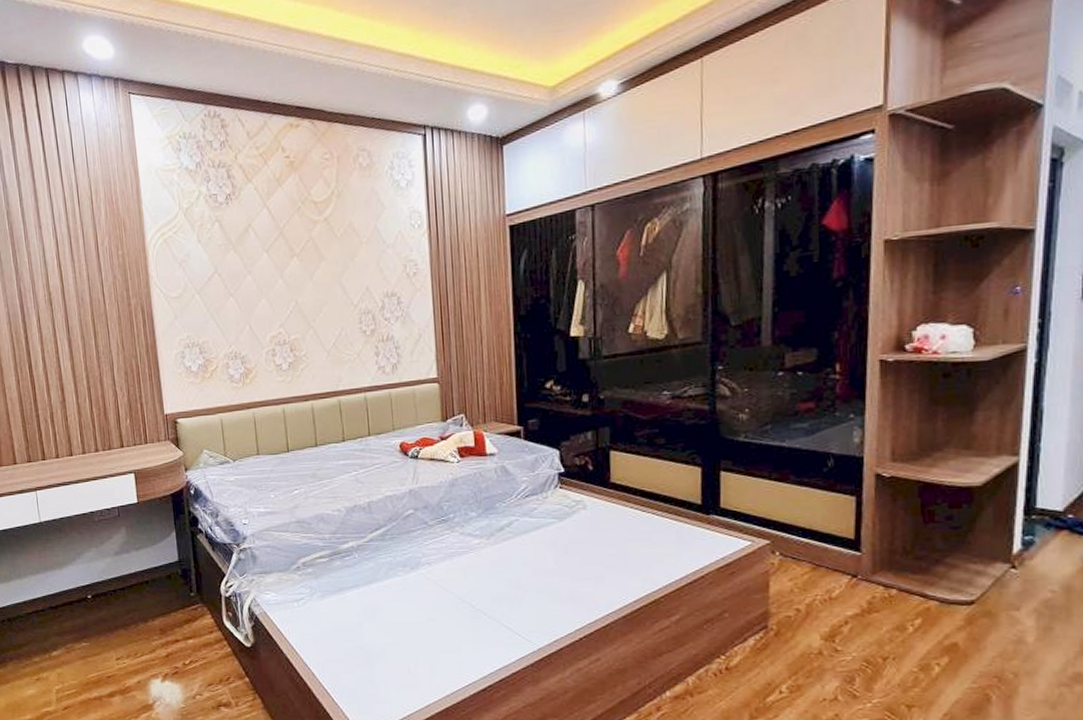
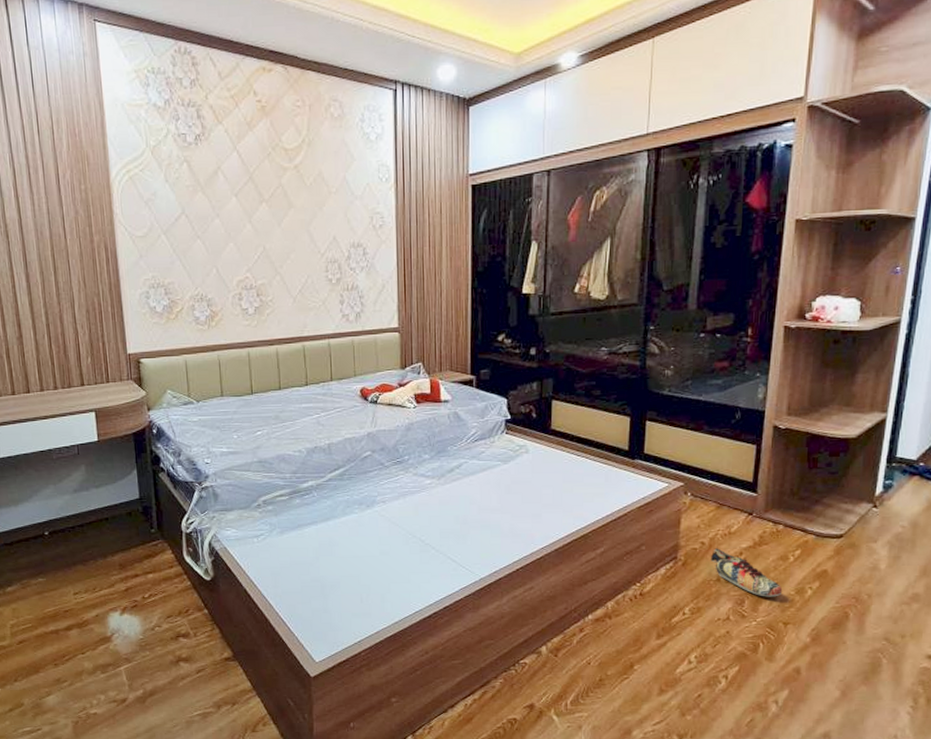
shoe: none [809,616,902,674] -> present [711,548,783,597]

